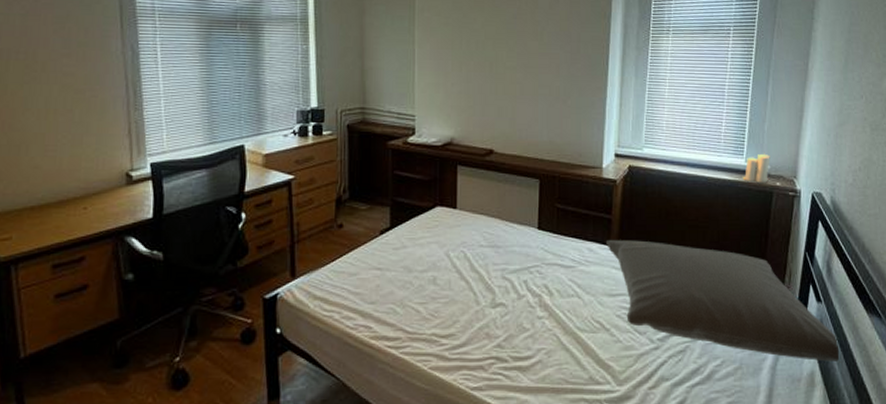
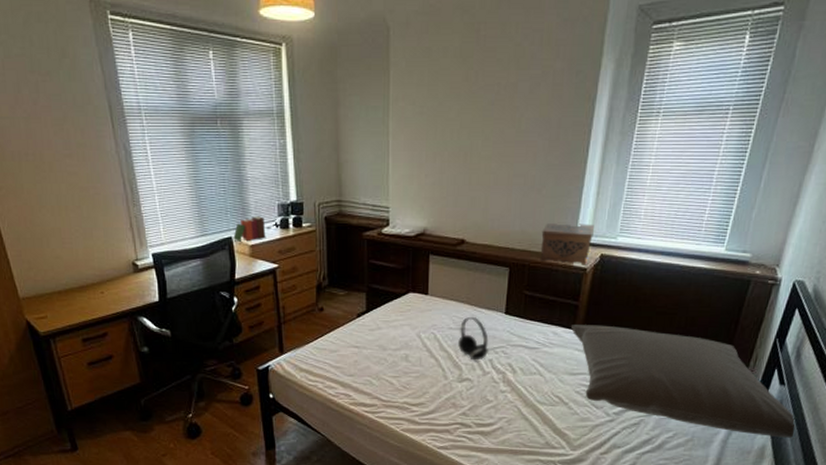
books: none [245,123,283,150] -> present [233,216,266,242]
headphones: none [490,232,523,282] -> present [458,316,489,361]
decorative box: none [569,132,620,177] -> present [540,222,594,266]
candle: present [742,152,770,184] -> none [719,240,754,272]

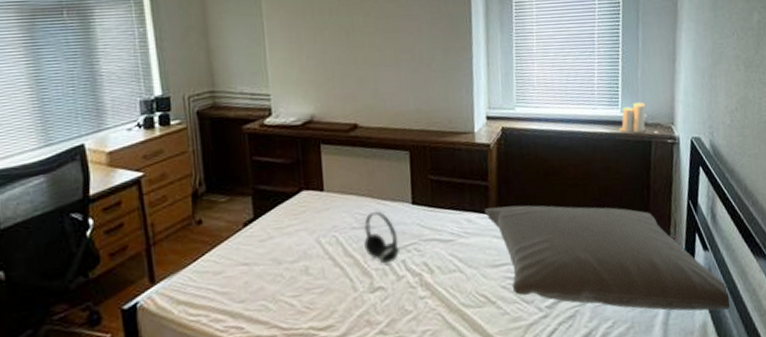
books: present [233,216,266,242] -> none [85,116,127,149]
decorative box: present [540,222,594,266] -> none [437,96,491,142]
candle: none [719,240,754,272] -> present [619,100,646,134]

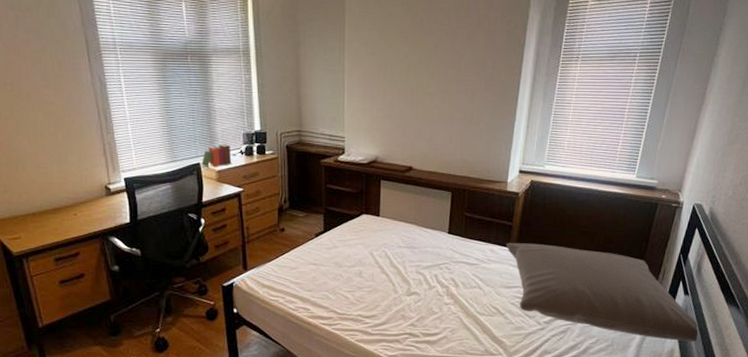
books: none [85,116,127,149] -> present [201,144,232,167]
headphones: present [364,210,401,264] -> none [407,235,435,276]
candle: present [619,100,646,134] -> none [631,168,660,197]

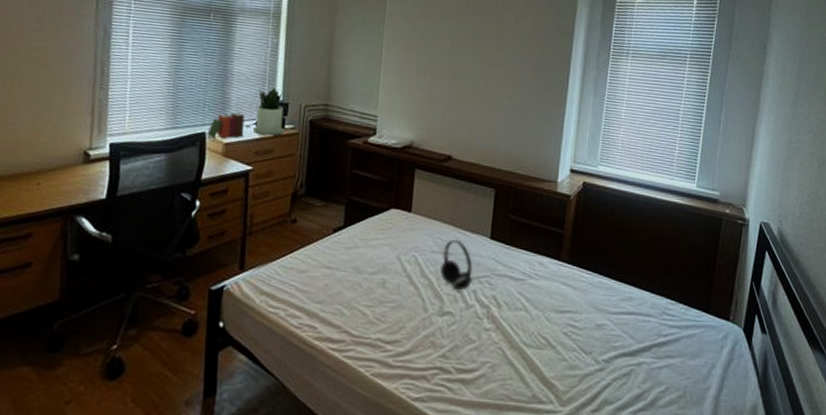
planter: none [238,120,265,162] -> present [252,88,284,136]
headphones: none [407,235,435,276] -> present [440,239,473,291]
pillow: present [505,243,699,343] -> none [556,255,784,398]

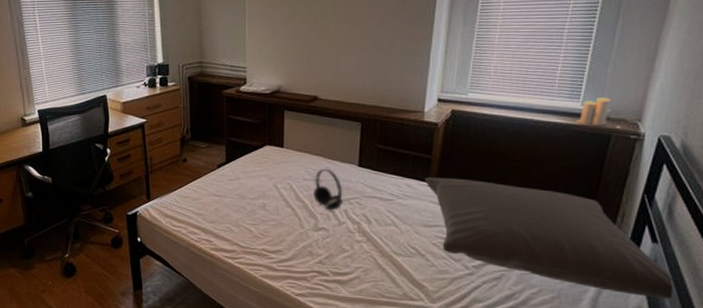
books: present [207,112,245,138] -> none [107,77,136,99]
planter: present [252,88,284,136] -> none [142,53,168,93]
pillow: none [556,255,784,398] -> present [424,177,674,301]
candle: none [693,178,721,210] -> present [576,95,612,127]

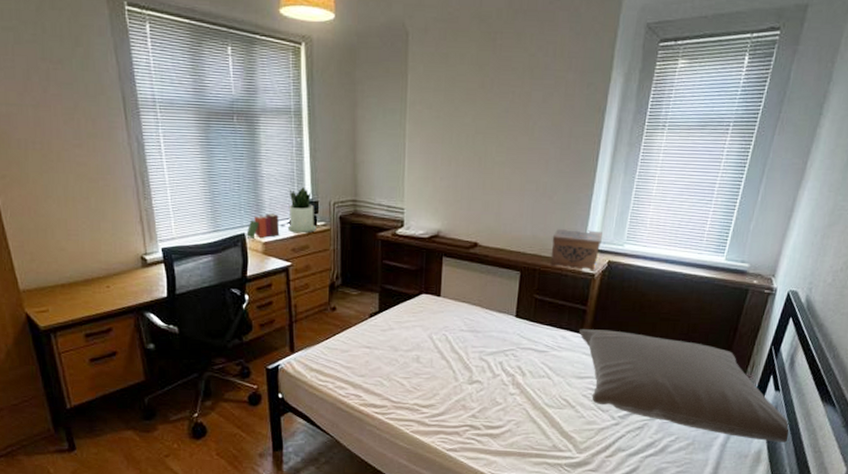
books: none [107,77,136,99] -> present [246,213,280,239]
planter: none [142,53,168,93] -> present [287,187,317,234]
headphones: present [313,168,344,211] -> none [469,318,500,363]
decorative box: none [391,79,444,121] -> present [550,228,602,271]
candle: present [576,95,612,127] -> none [720,250,752,282]

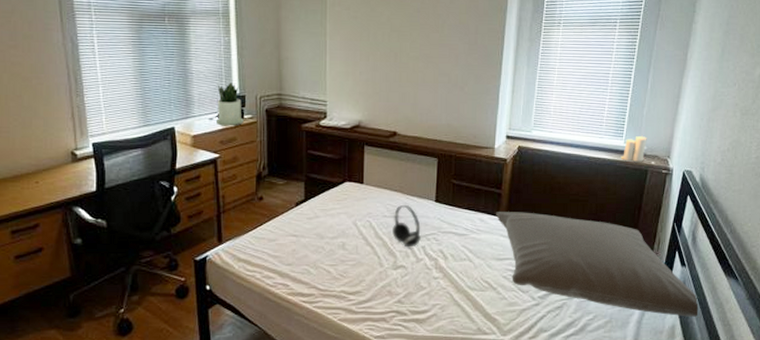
books: present [246,213,280,239] -> none [175,108,208,132]
headphones: none [469,318,500,363] -> present [392,204,422,248]
decorative box: present [550,228,602,271] -> none [465,116,511,156]
candle: none [720,250,752,282] -> present [620,134,647,163]

